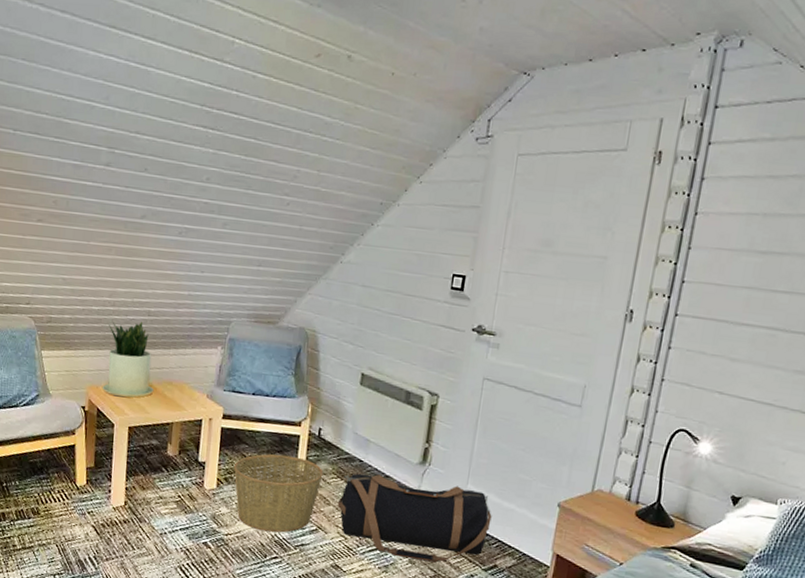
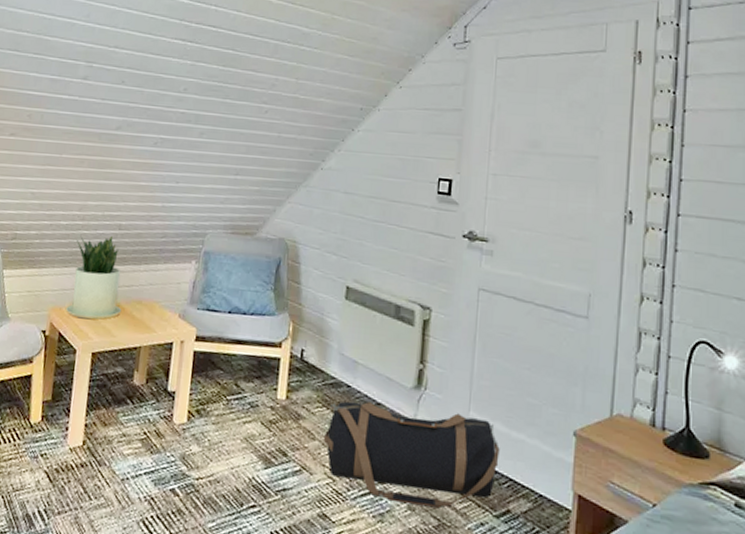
basket: present [234,454,324,533] -> none [207,380,307,475]

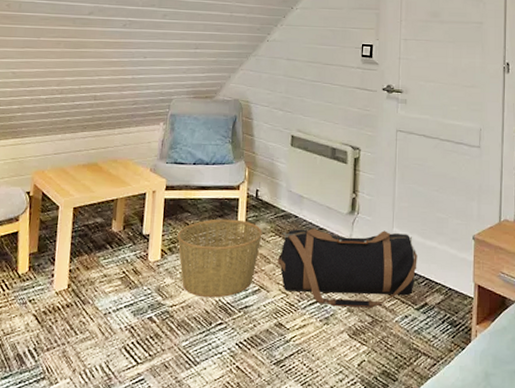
planter: present [66,235,122,320] -> none [48,105,100,179]
basket: none [207,380,307,475] -> present [177,219,262,298]

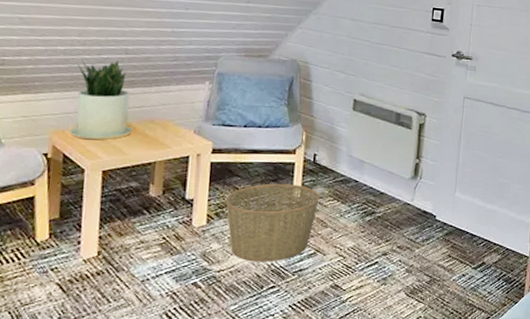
planter: none [48,105,100,179] -> present [70,59,133,140]
duffel bag: present [277,228,418,308] -> none [334,193,478,268]

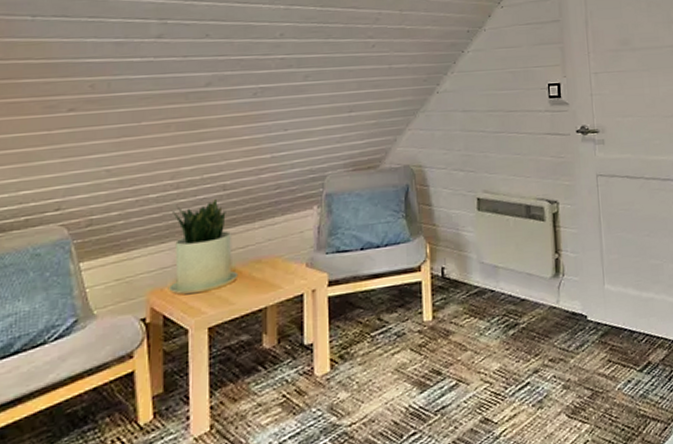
basket: present [226,183,320,262] -> none [350,306,454,407]

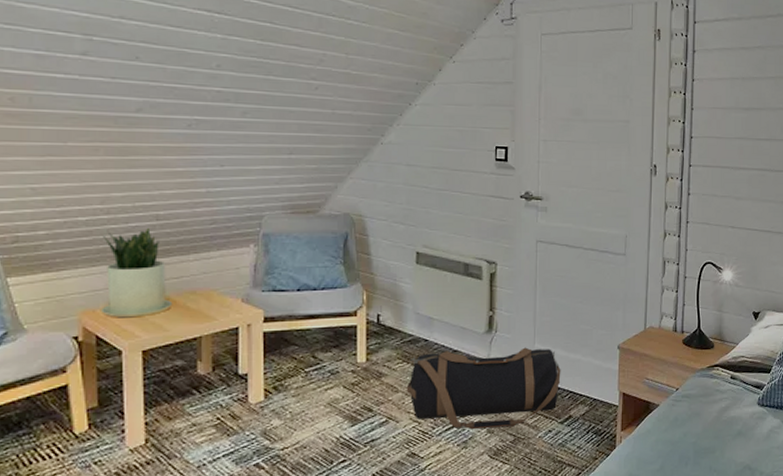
duffel bag: none [475,288,635,387] -> present [406,347,561,429]

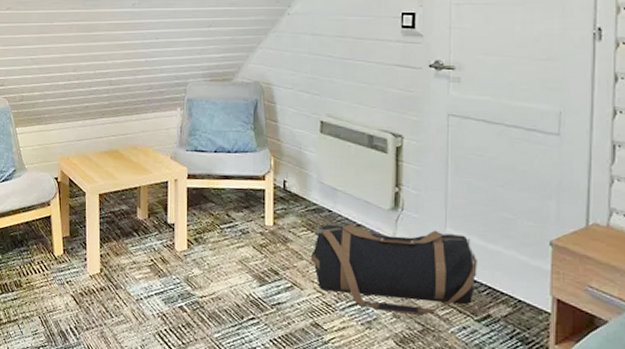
planter: present [101,227,173,318] -> none [73,91,121,166]

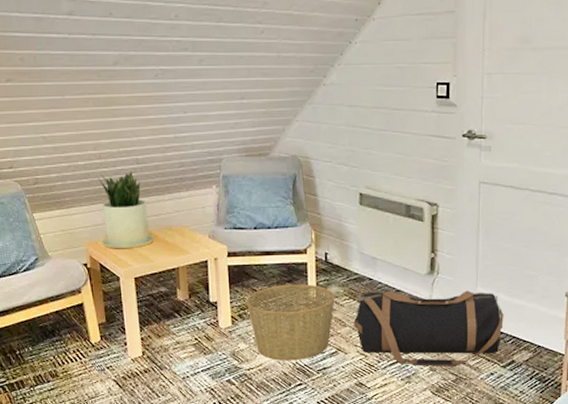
planter: none [73,91,121,166] -> present [98,170,155,249]
basket: none [203,210,293,292] -> present [246,284,335,361]

